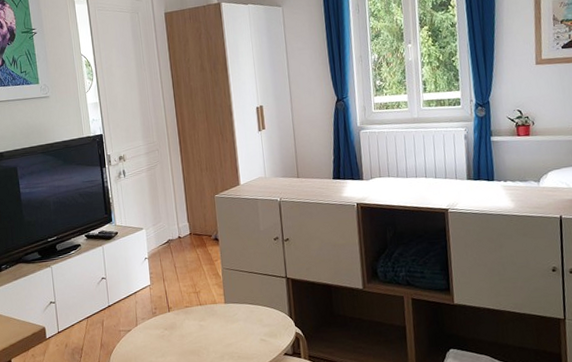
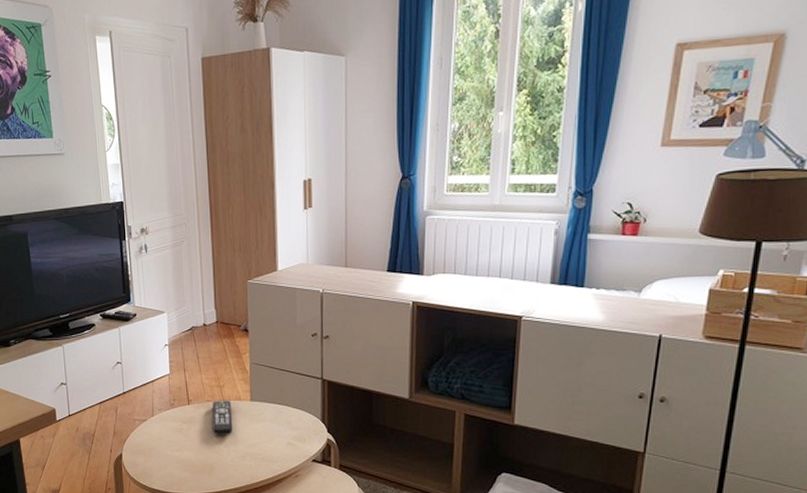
remote control: none [190,305,211,339] -> present [212,401,233,436]

